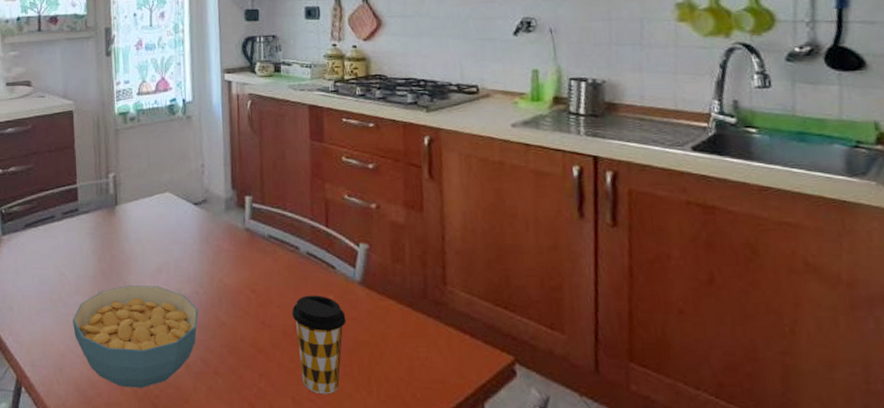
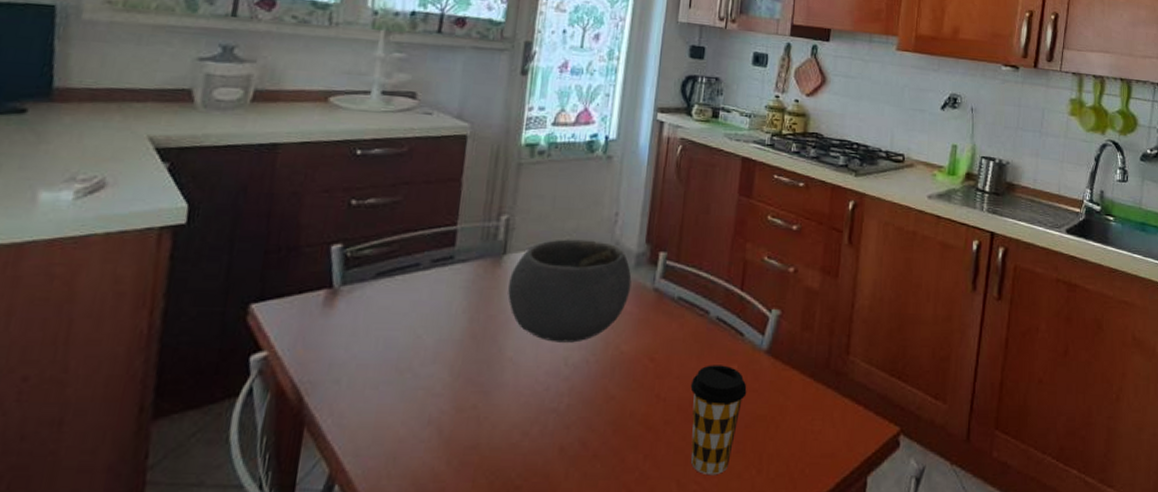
cereal bowl: present [72,286,199,389] -> none [421,352,586,479]
bowl: none [124,189,225,277] -> present [508,239,632,343]

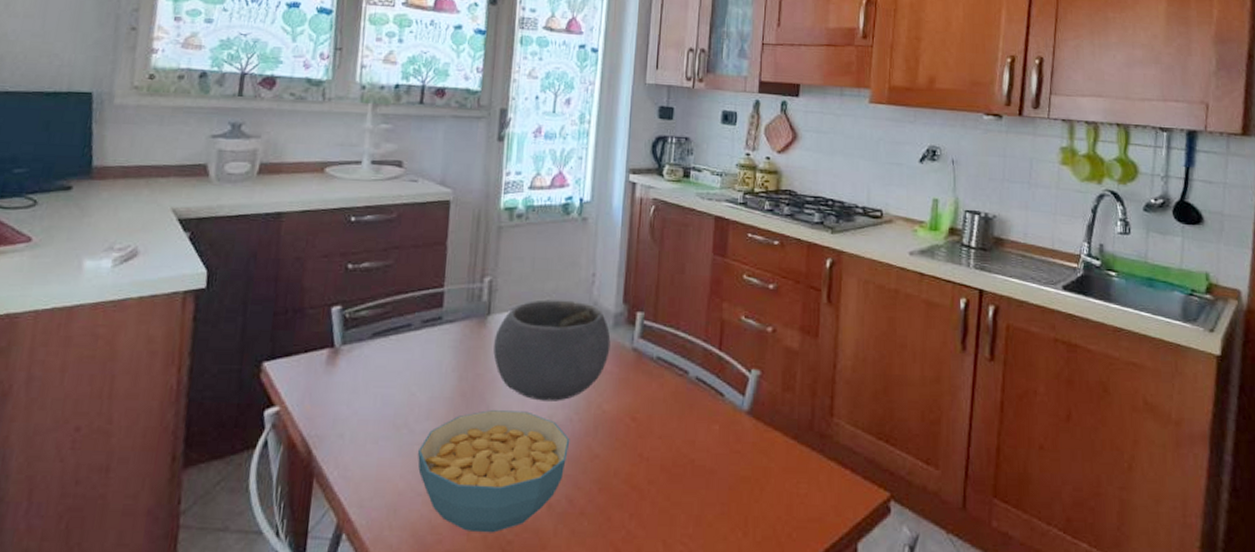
cereal bowl: none [421,352,586,479] -> present [417,410,570,533]
coffee cup: present [690,365,747,476] -> none [672,425,729,537]

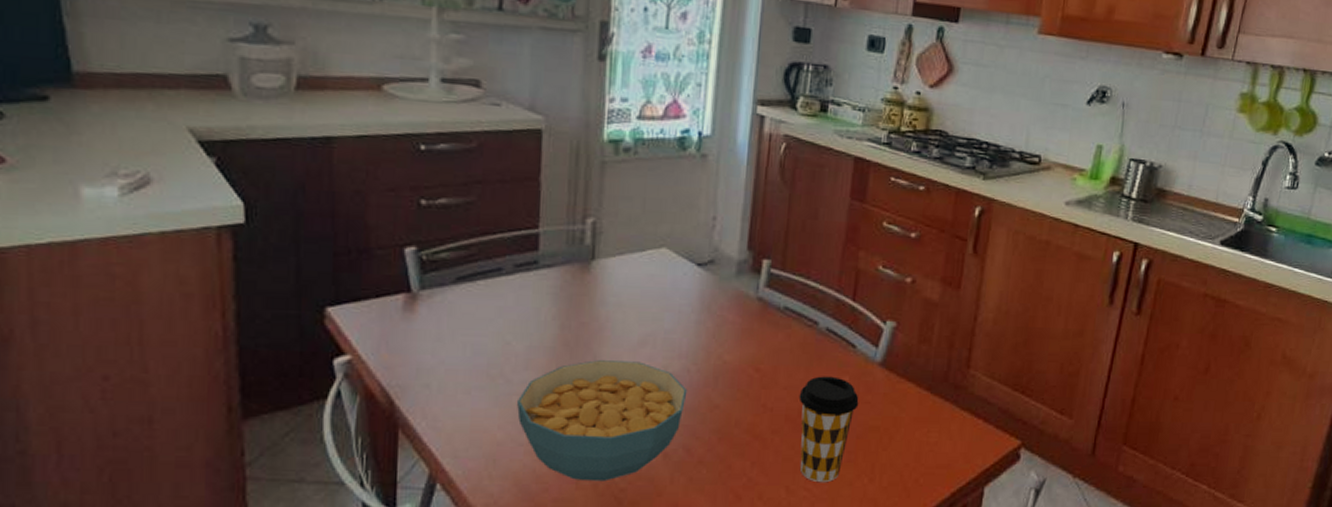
bowl: present [493,299,611,401] -> none [599,244,733,352]
coffee cup: none [672,425,729,537] -> present [798,376,859,483]

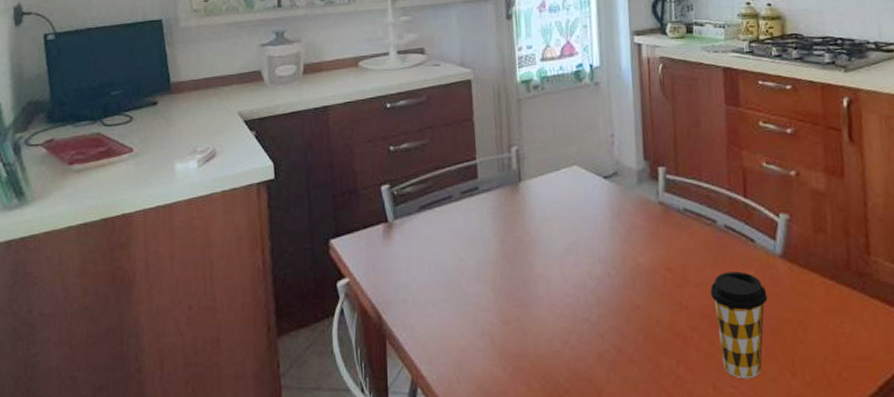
cereal bowl: present [516,360,688,482] -> none [472,268,611,383]

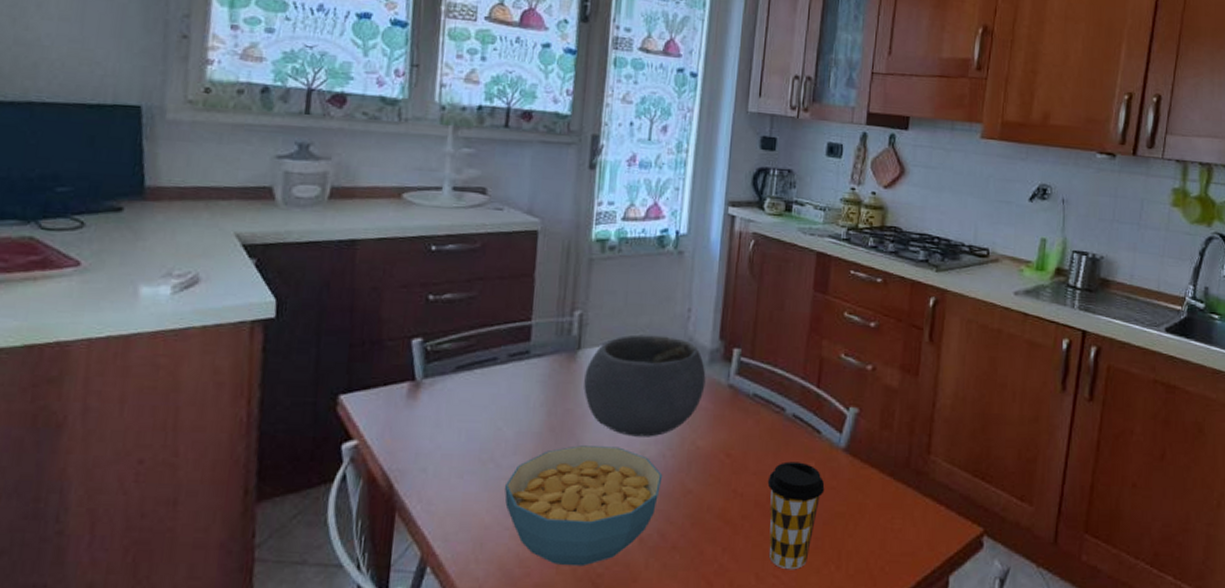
cereal bowl: none [472,268,611,383] -> present [504,445,663,567]
bowl: none [528,162,638,258] -> present [584,334,706,437]

